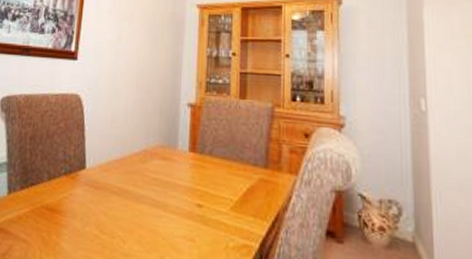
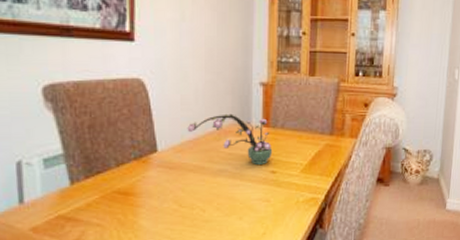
flower arrangement: none [114,134,200,195] -> present [187,113,273,164]

